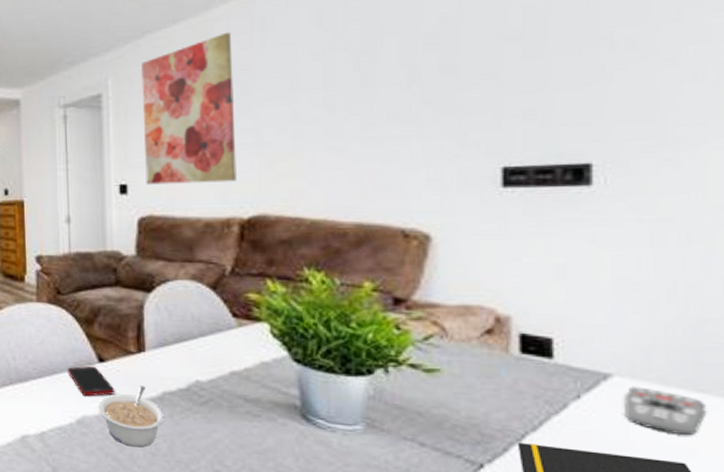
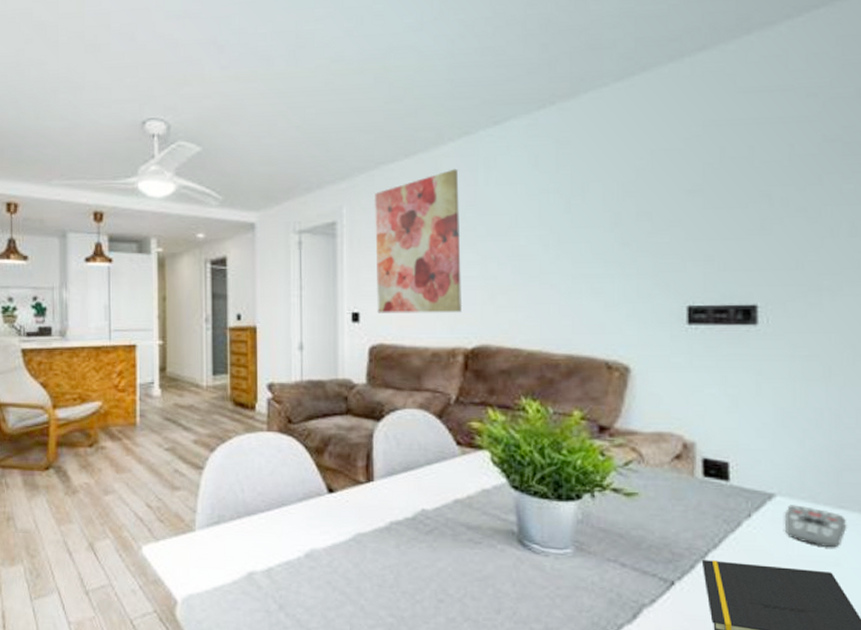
cell phone: present [67,366,115,397] -> none [297,497,344,529]
legume: present [98,386,165,448] -> none [327,516,392,580]

